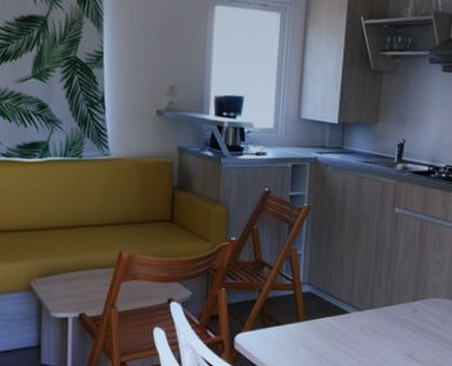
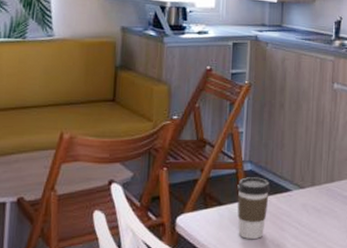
coffee cup: none [295,299,329,358] -> present [237,177,271,239]

